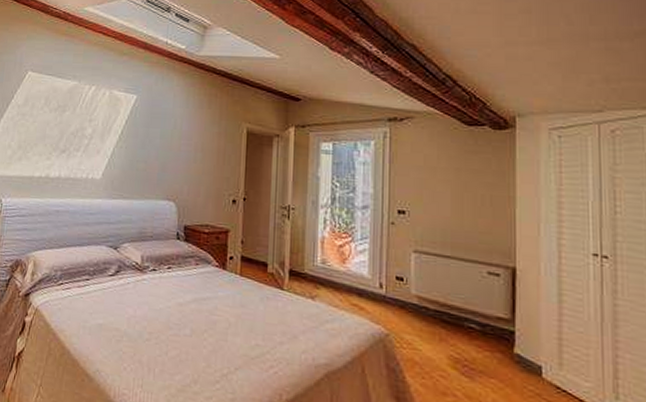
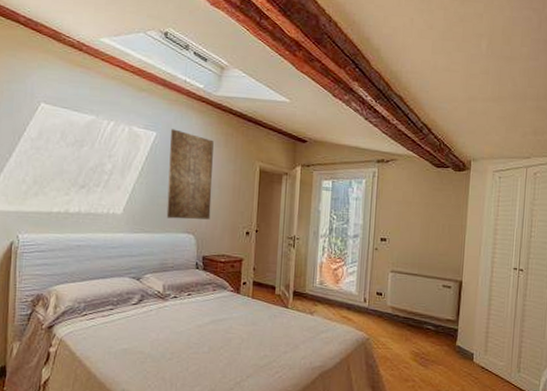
wall art: none [146,91,196,186] -> present [166,129,214,220]

